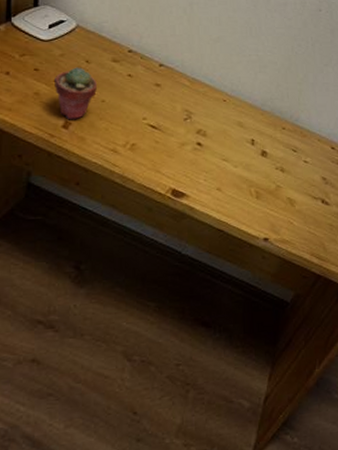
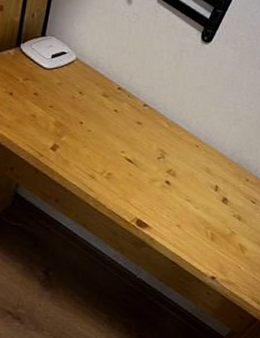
potted succulent: present [55,67,98,119] -> none [49,96,87,144]

